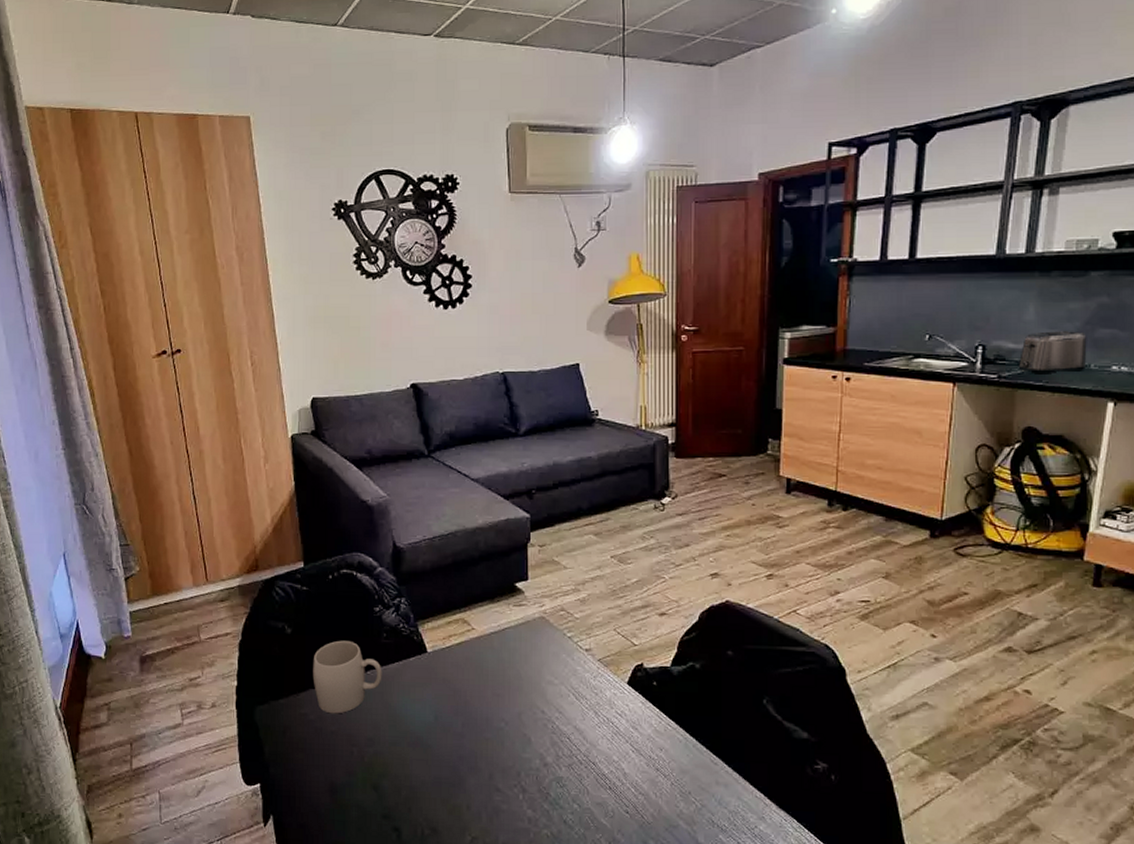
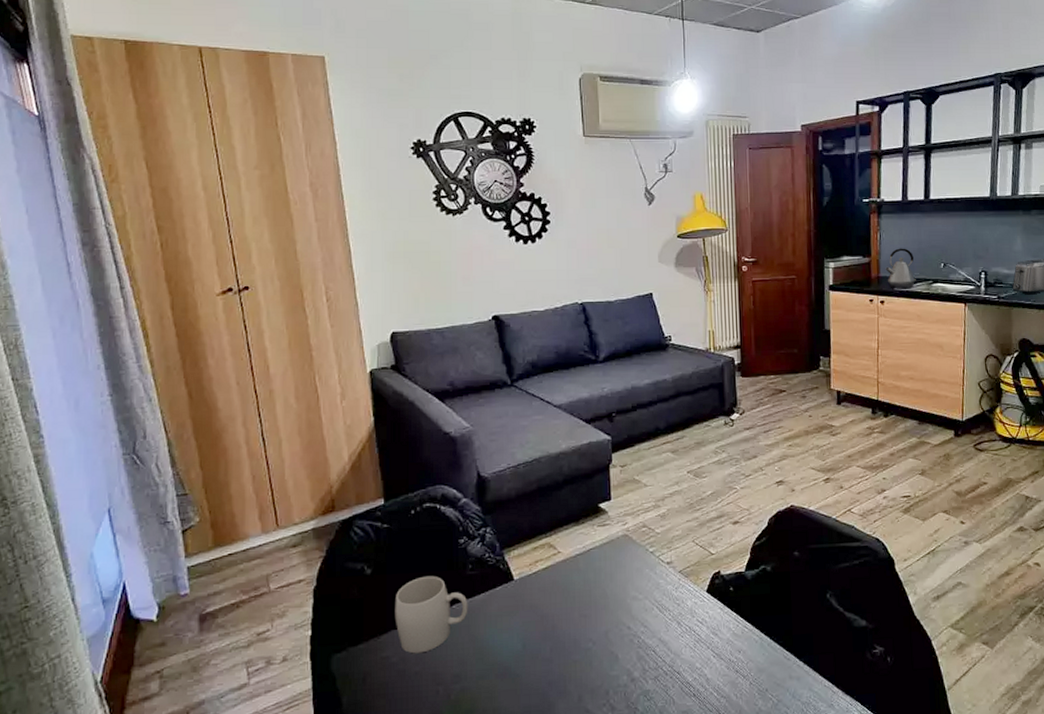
kettle: none [854,316,892,364] -> present [885,248,916,289]

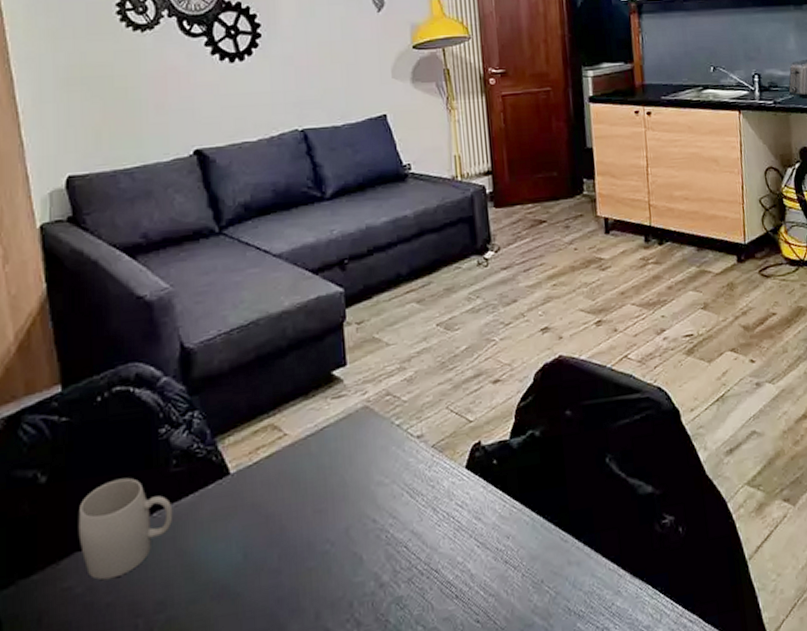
kettle: present [885,248,916,289] -> none [650,51,685,98]

